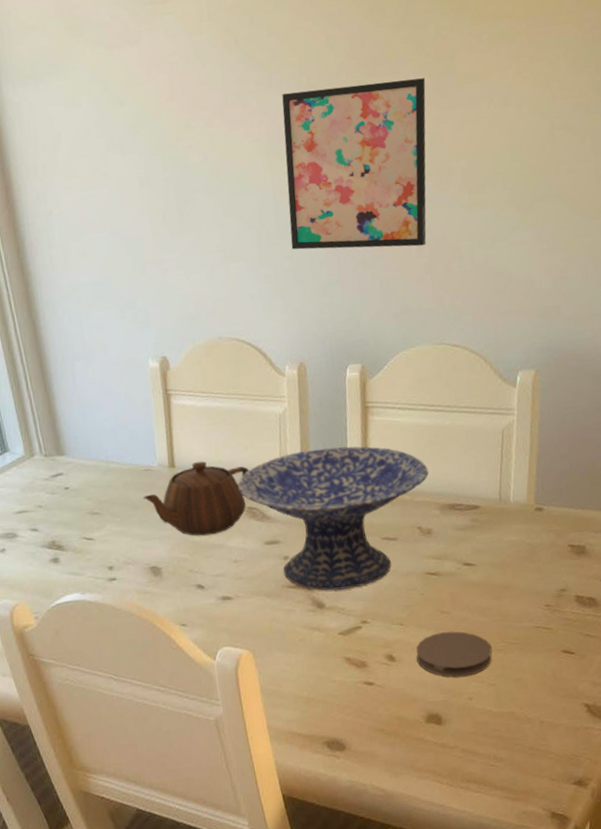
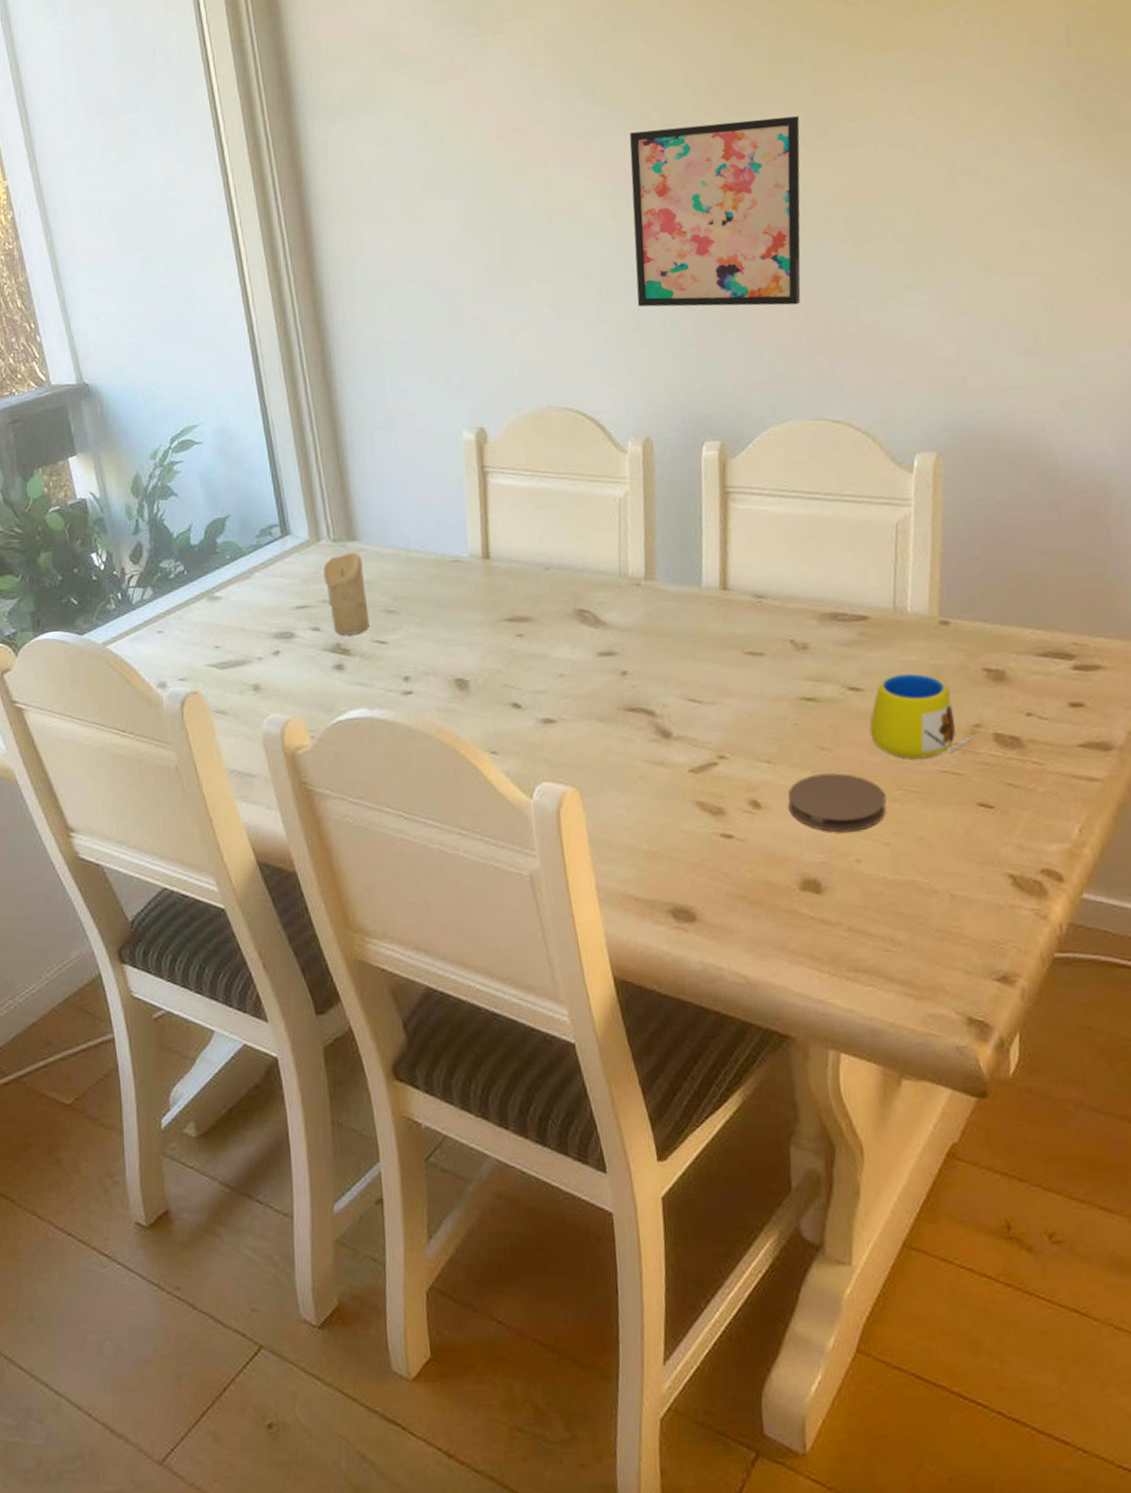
candle: none [38,465,78,534] -> present [323,552,369,635]
teapot: present [143,461,249,536] -> none [449,552,581,643]
decorative bowl: present [237,446,429,591] -> none [566,539,805,717]
mug: none [480,550,560,618] -> present [869,673,974,759]

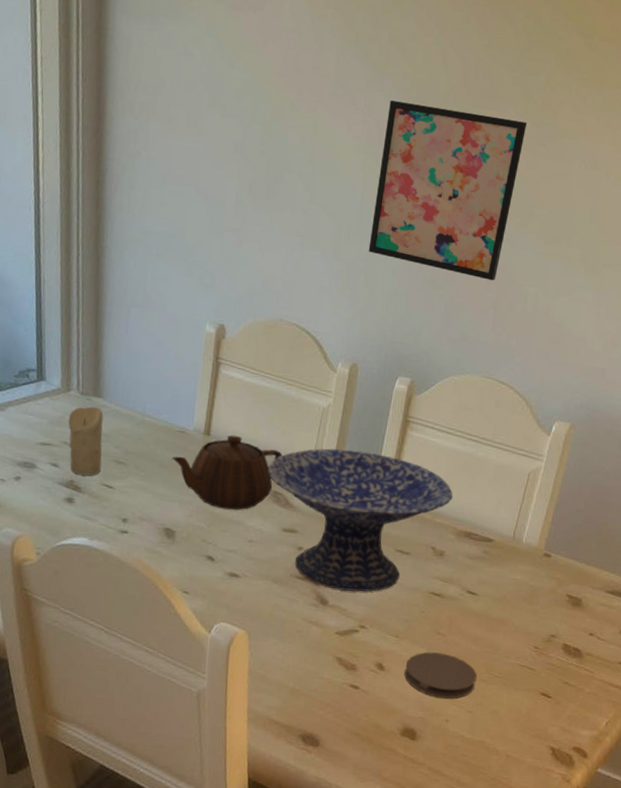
teapot: none [449,552,581,643] -> present [171,435,283,510]
decorative bowl: none [566,539,805,717] -> present [267,448,453,592]
mug: present [869,673,974,759] -> none [475,588,549,654]

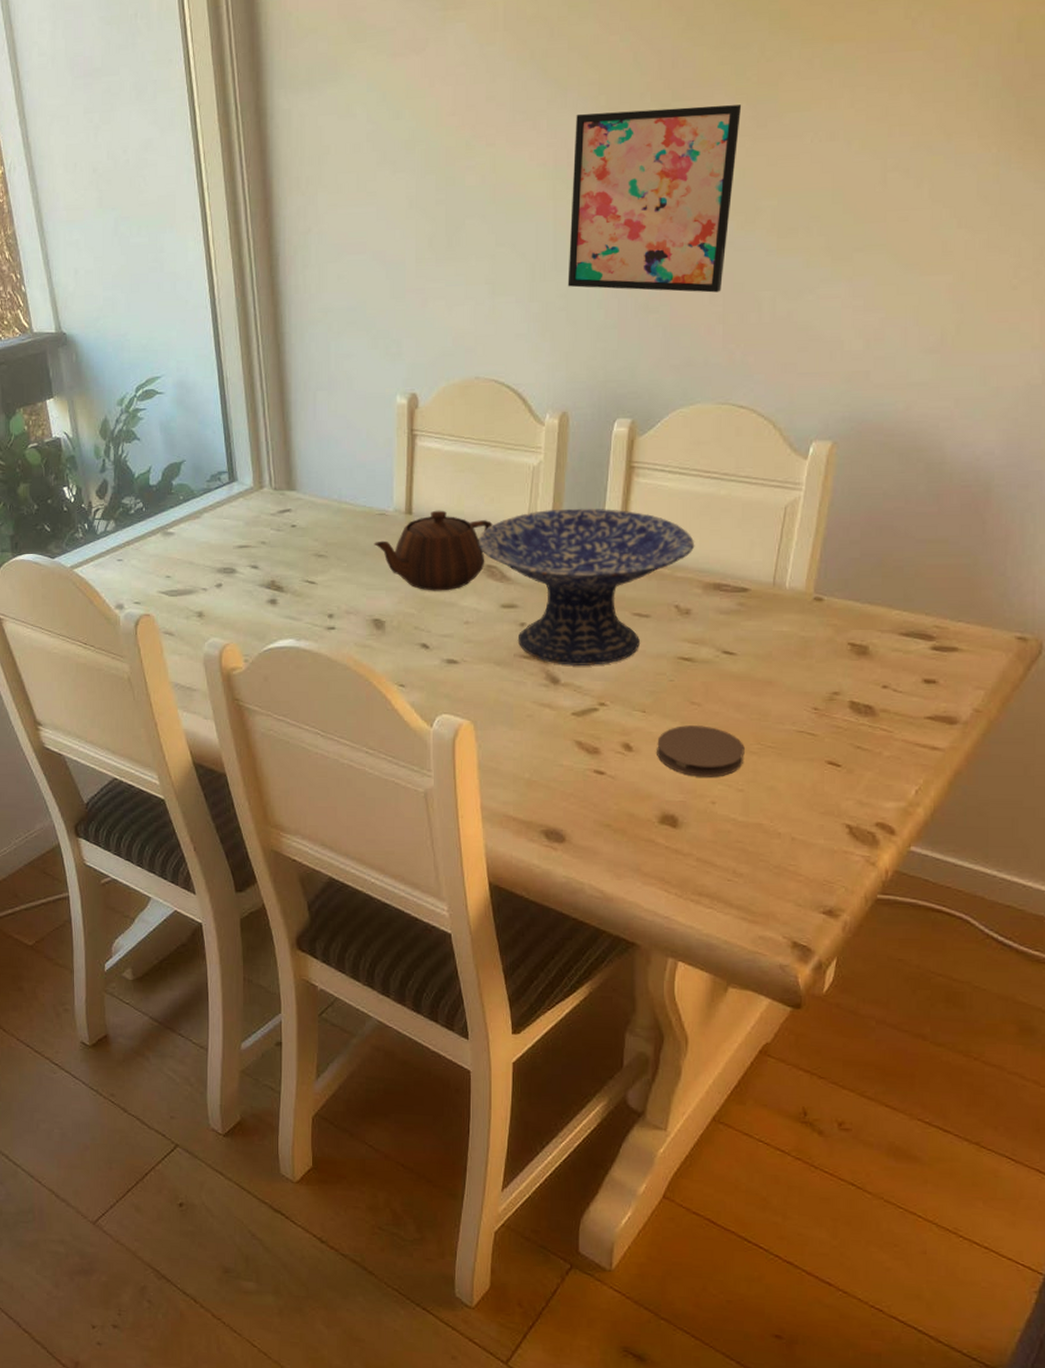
candle: present [68,406,104,476] -> none [264,501,301,574]

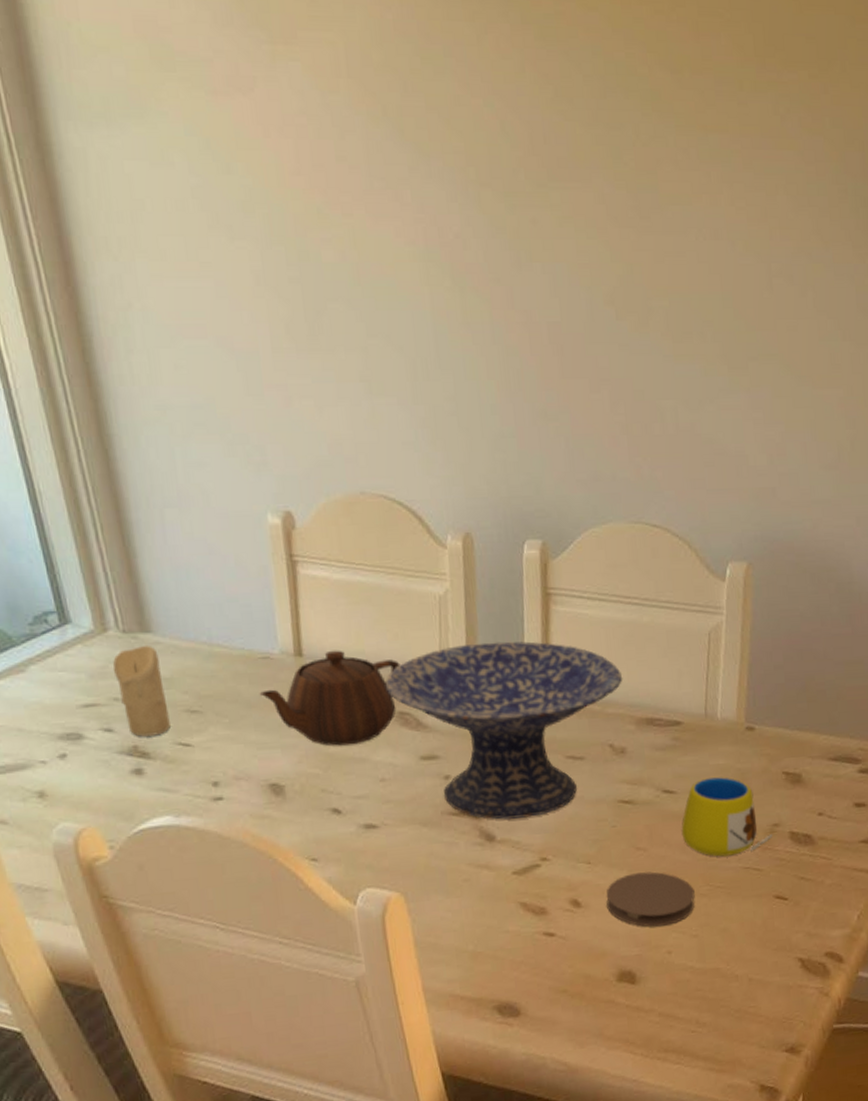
candle: none [264,501,301,574] -> present [113,646,171,737]
wall art: present [567,105,742,293] -> none [444,188,622,400]
mug: none [737,643,831,718] -> present [681,777,772,857]

